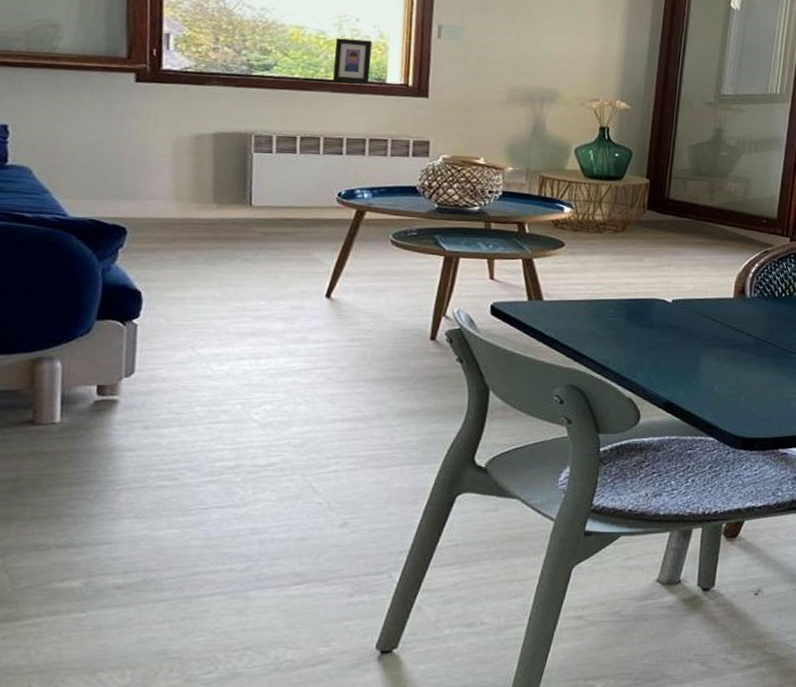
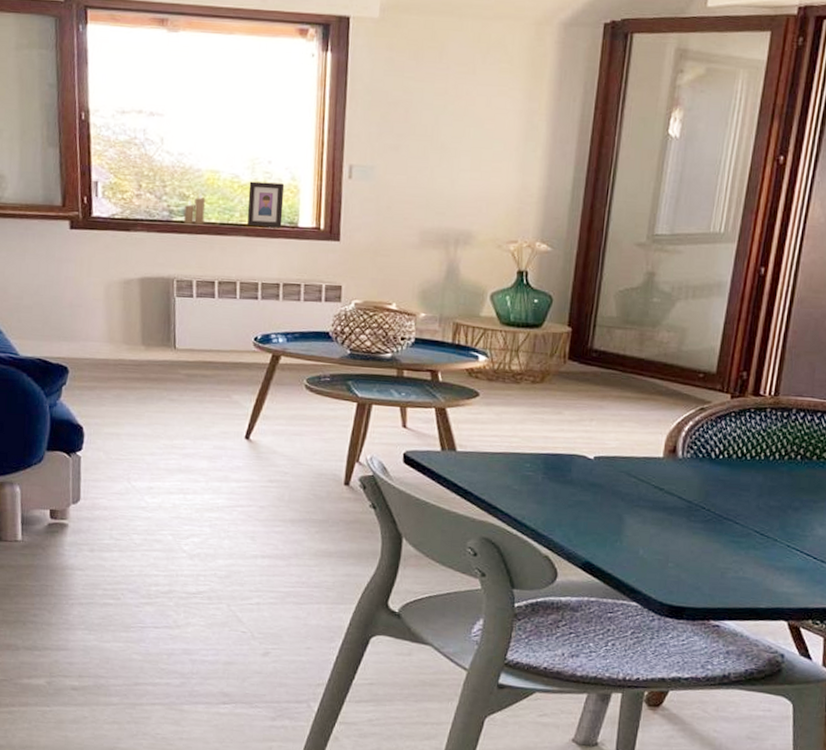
candle: none [264,48,289,81] -> present [183,193,206,226]

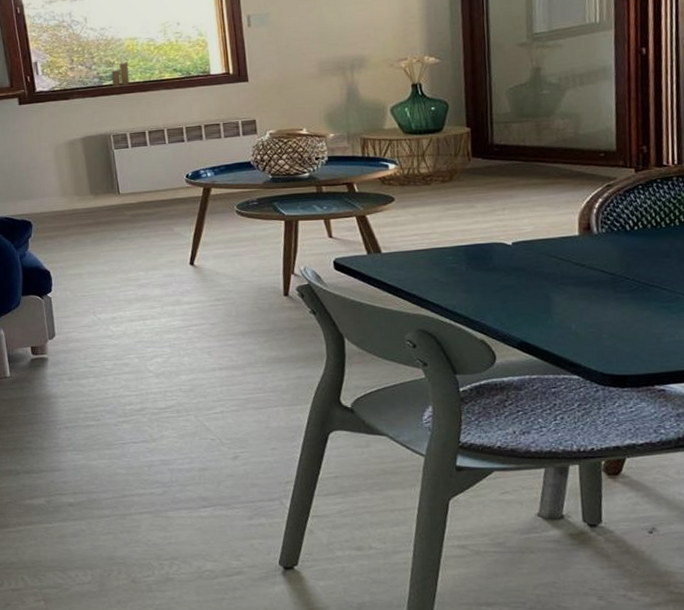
picture frame: present [247,181,285,229] -> none [163,40,196,81]

